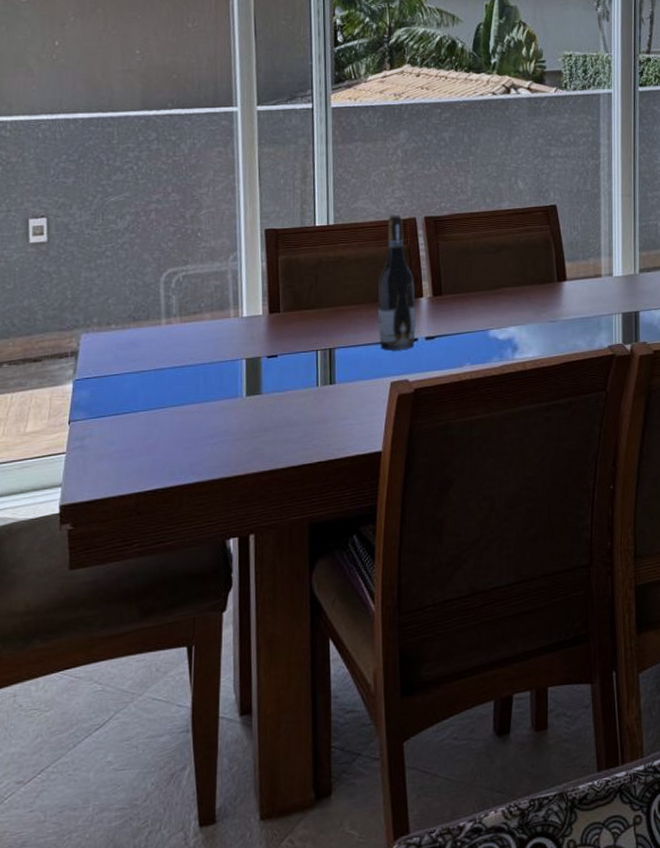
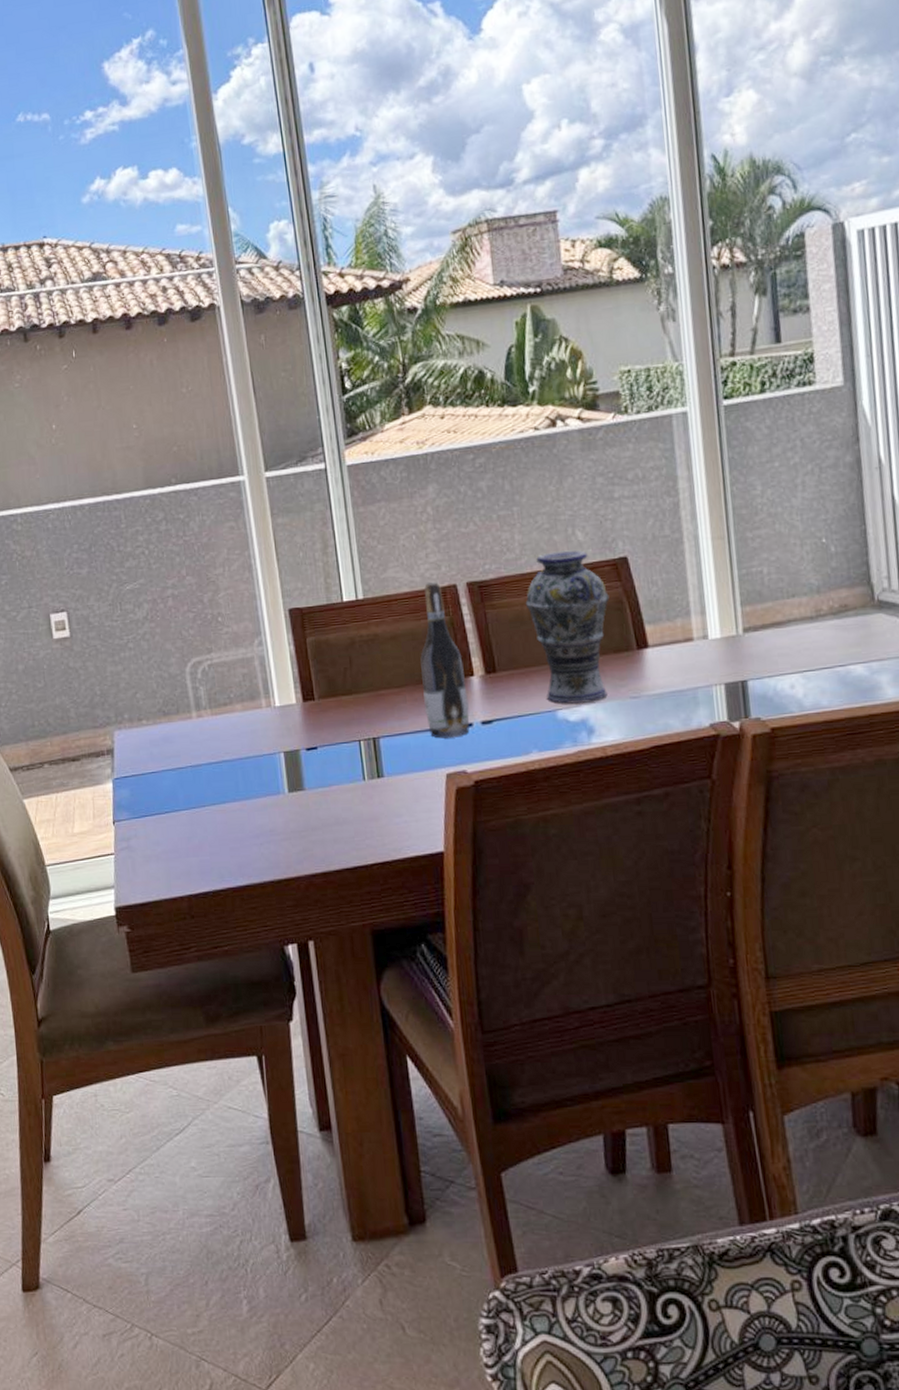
vase: none [471,196,539,325] -> present [525,550,610,704]

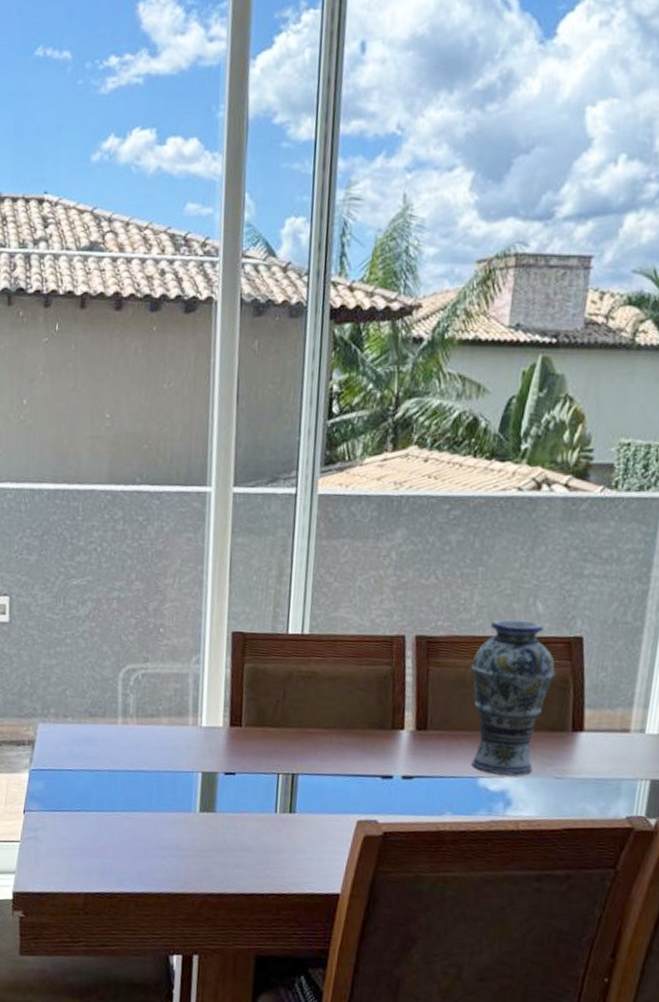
wine bottle: present [420,581,470,739] -> none [348,628,396,787]

